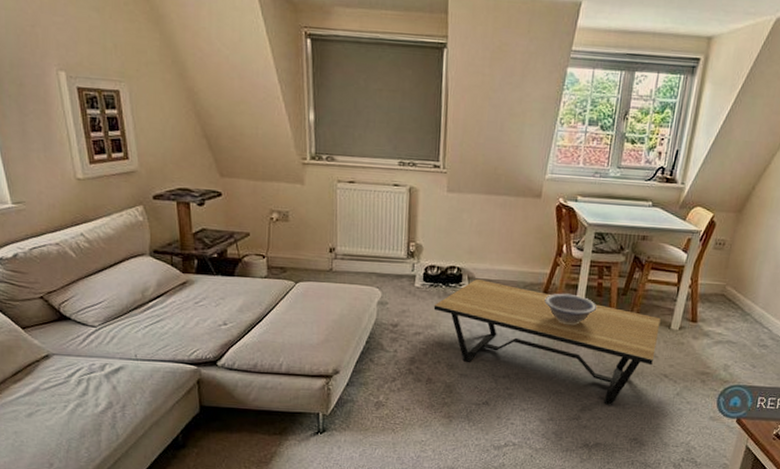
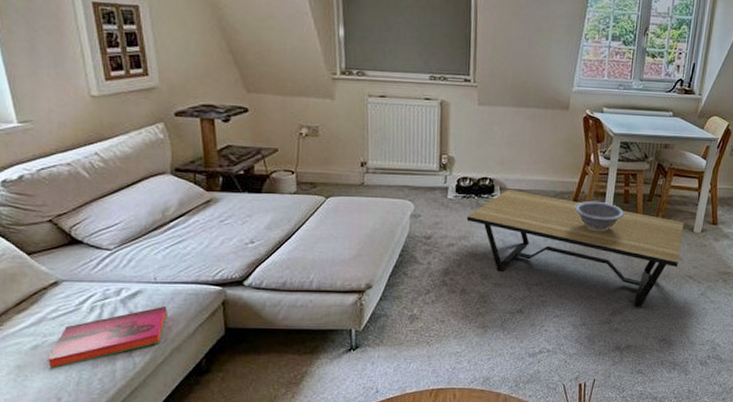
hardback book: none [40,382,147,437] -> present [47,305,167,369]

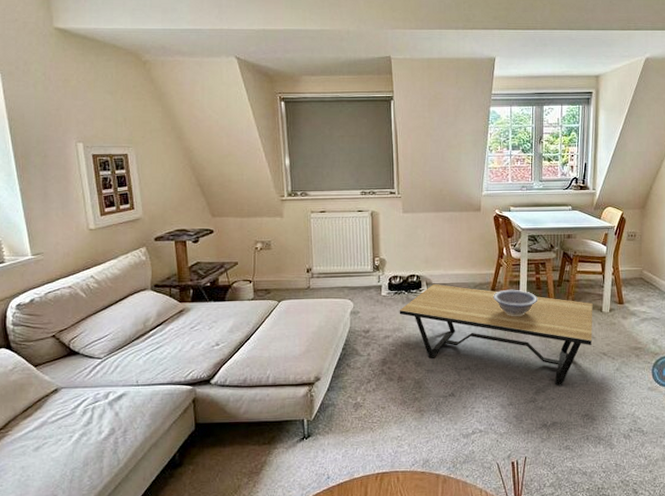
hardback book: present [47,305,167,369] -> none [46,405,147,469]

